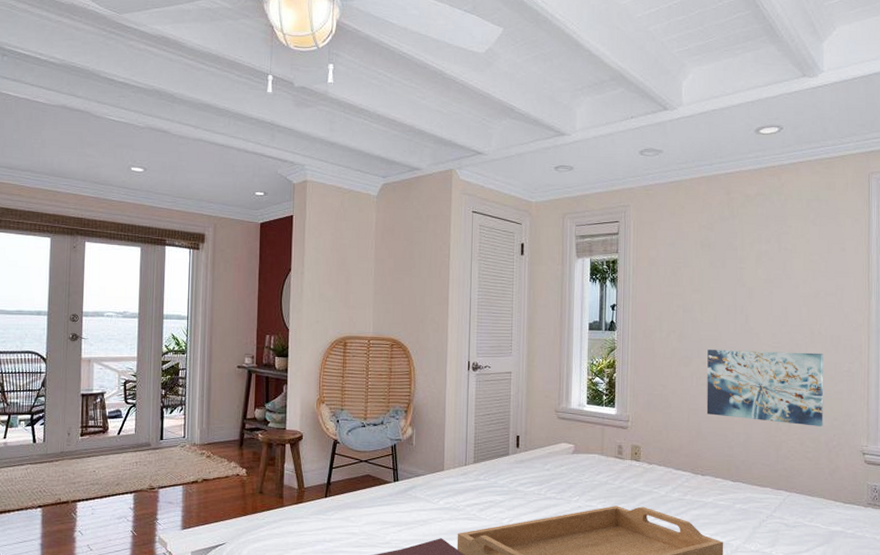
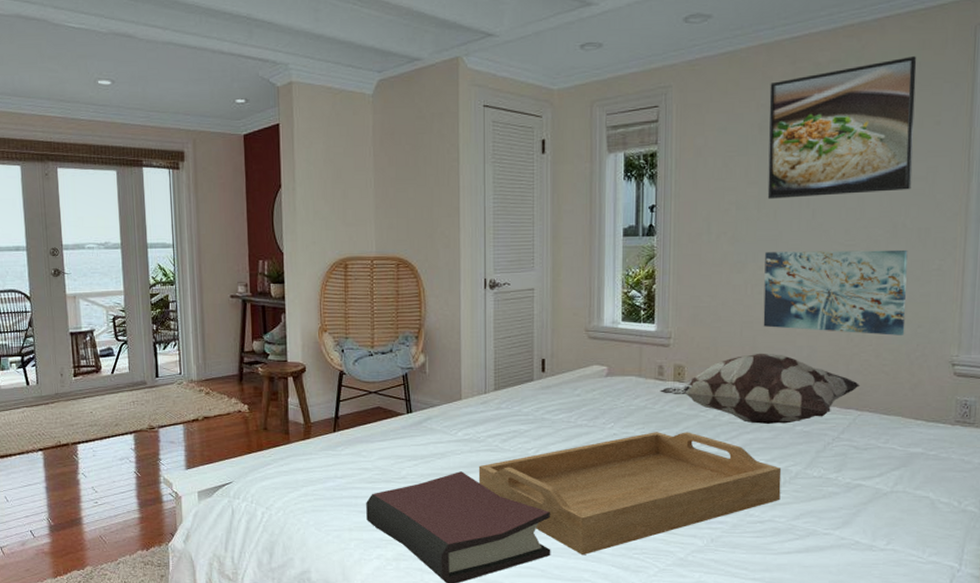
decorative pillow: none [619,437,789,502] -> present [660,353,861,424]
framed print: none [709,195,825,305] -> present [767,56,917,199]

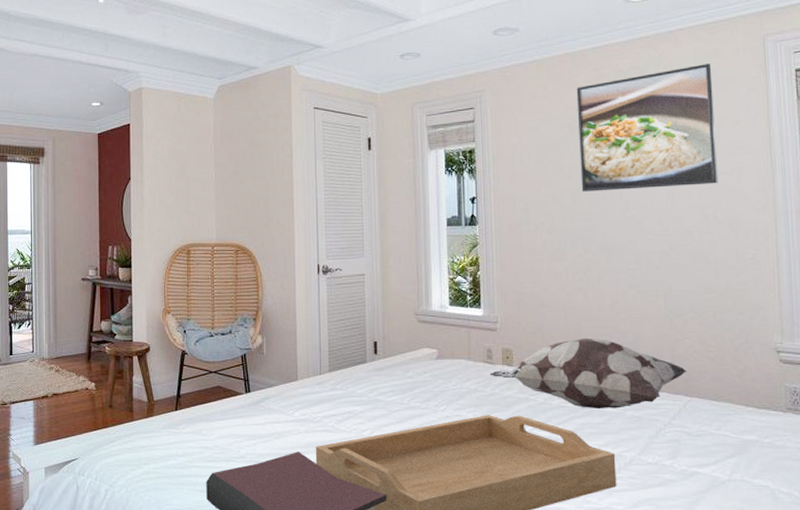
wall art: present [763,249,908,336] -> none [583,239,726,322]

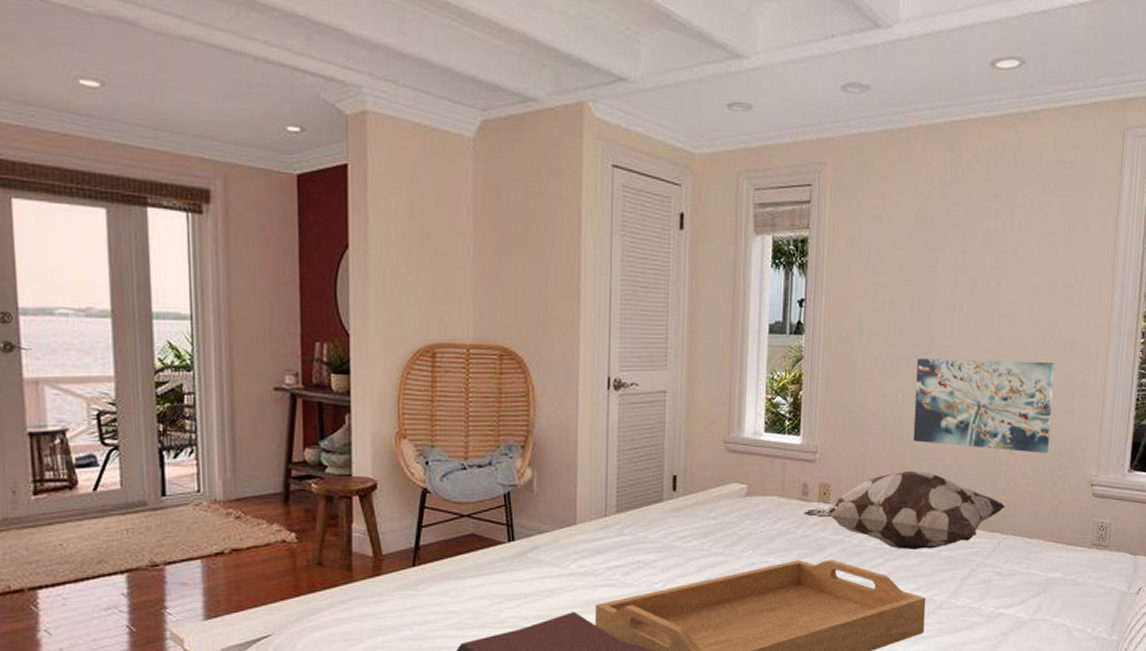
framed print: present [576,63,719,192] -> none [921,155,1070,300]
wall art: none [583,239,726,322] -> present [912,359,1055,453]

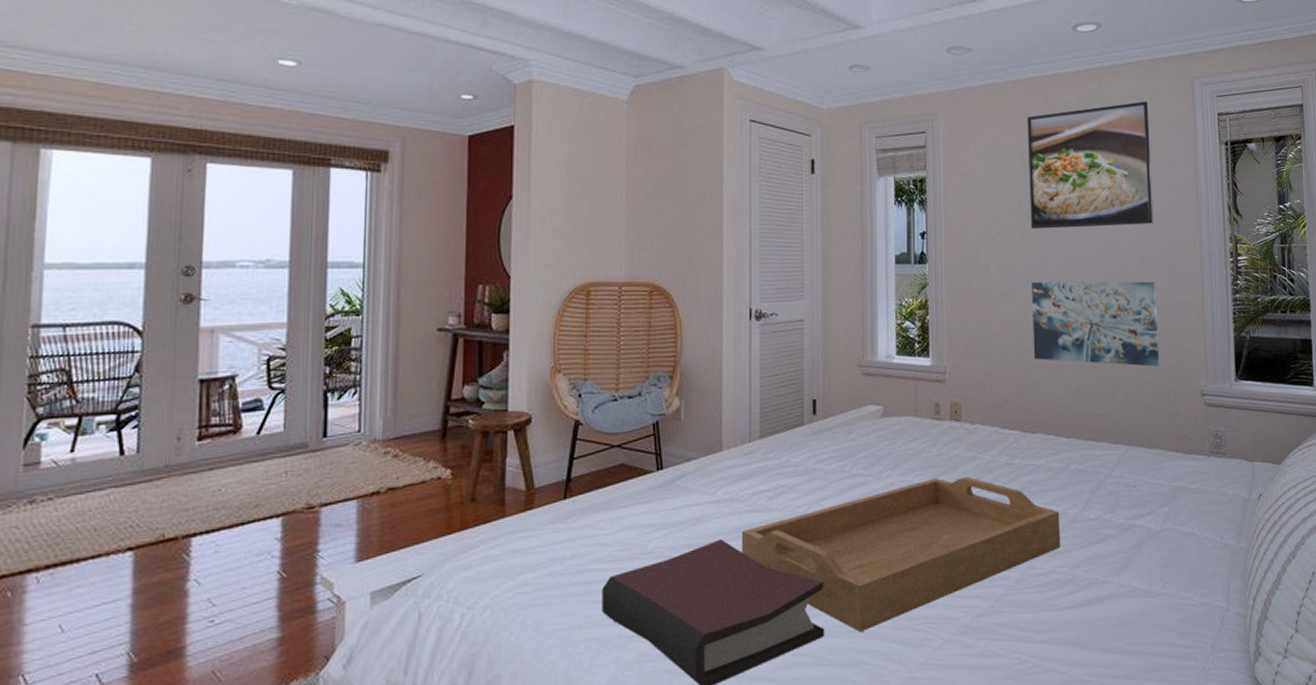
decorative pillow: present [803,470,1006,549] -> none [937,387,1126,464]
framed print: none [921,155,1070,300] -> present [1027,101,1154,229]

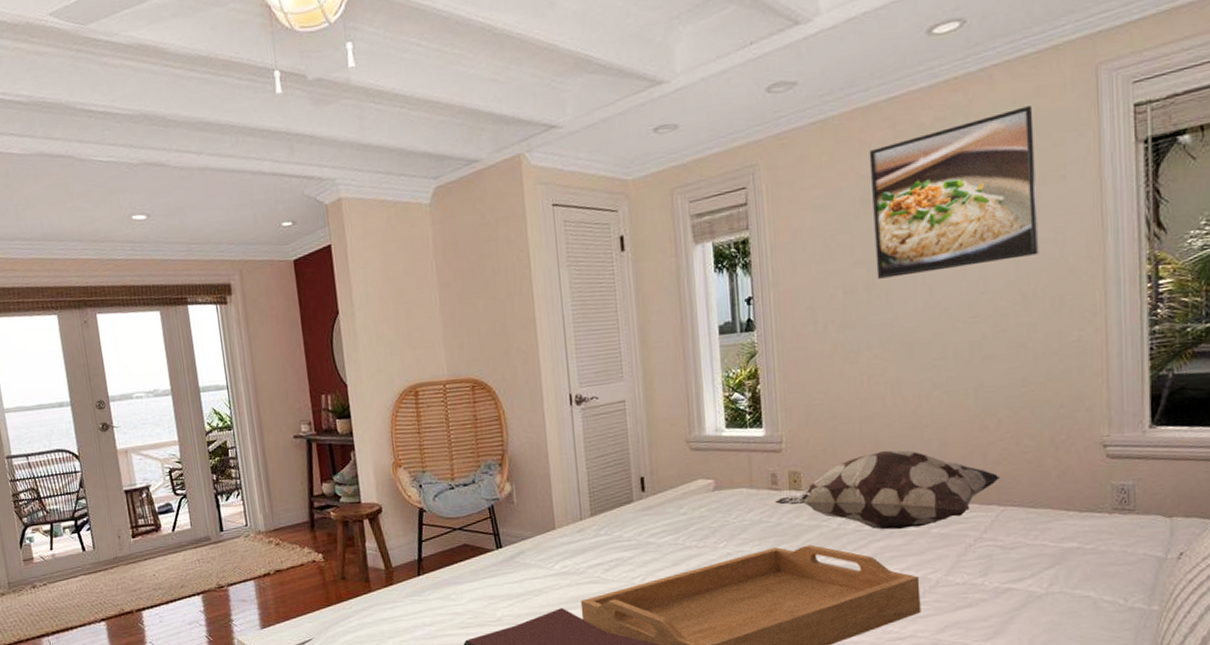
decorative pillow: none [937,387,1126,464] -> present [775,450,1001,530]
wall art: present [1032,281,1160,367] -> none [880,321,1046,422]

